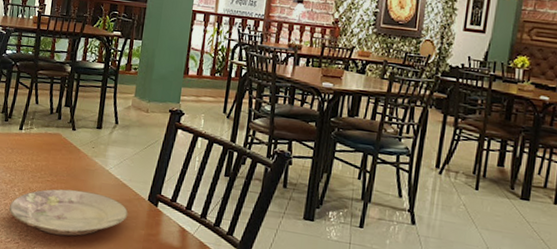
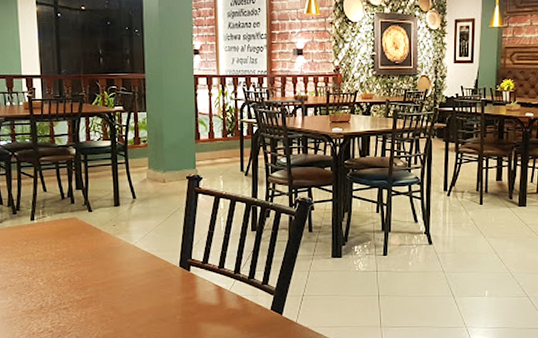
plate: present [8,189,129,236] -> none [34,269,162,316]

